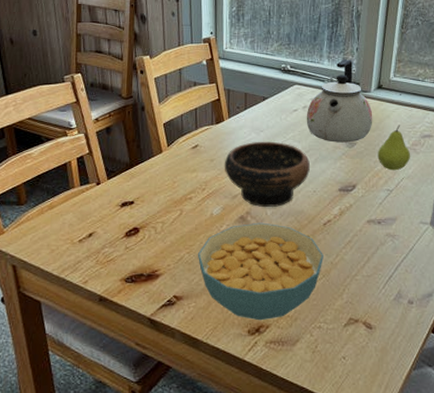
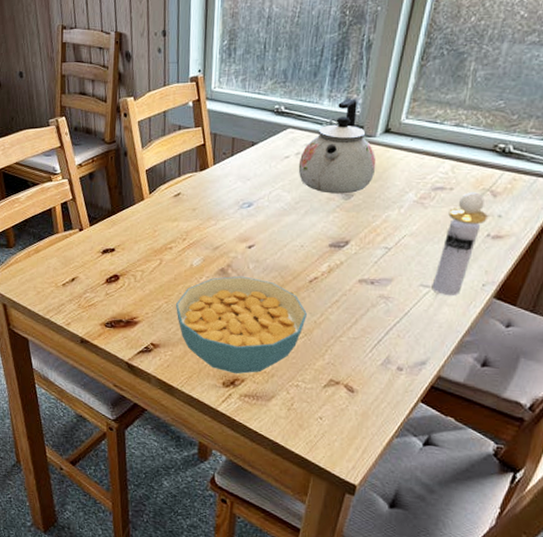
bowl: present [224,141,310,208] -> none [206,190,299,261]
fruit: present [377,125,411,171] -> none [377,175,418,227]

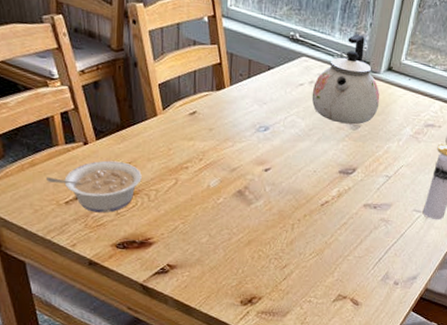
legume: none [48,244,129,294] -> present [46,160,142,213]
cereal bowl: present [176,276,307,374] -> none [193,198,319,293]

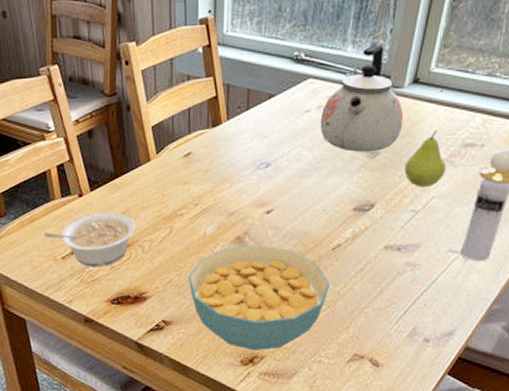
cereal bowl: none [193,198,319,293] -> present [189,244,330,351]
fruit: none [380,111,413,158] -> present [404,130,447,188]

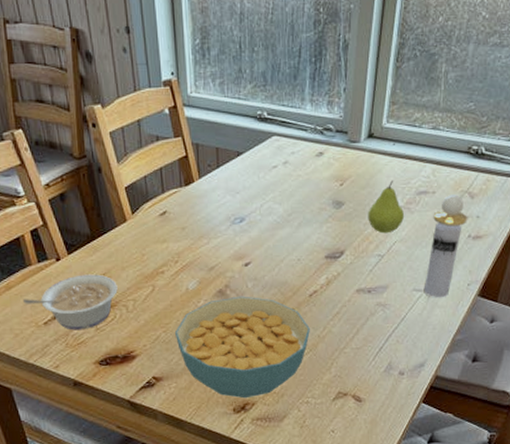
kettle: present [320,44,404,152] -> none [287,102,363,204]

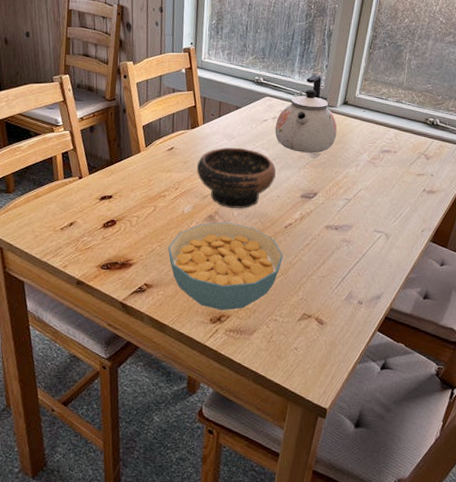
legume: present [23,274,118,330] -> none [47,191,126,238]
bowl: none [197,204,293,280] -> present [196,147,276,209]
kettle: none [287,102,363,204] -> present [275,75,337,153]
fruit: present [368,180,405,234] -> none [339,139,370,182]
perfume bottle: present [423,195,467,298] -> none [383,155,423,240]

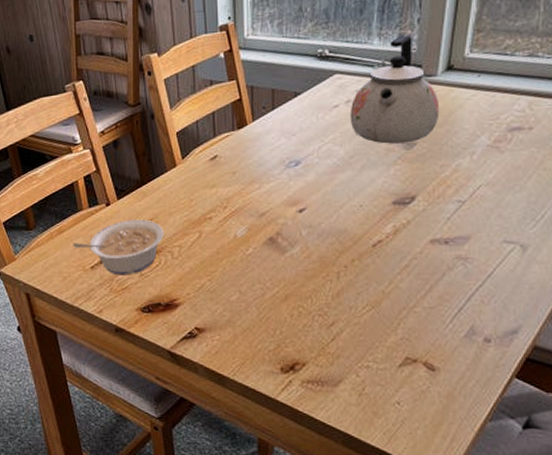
legume: none [47,191,126,238] -> present [73,219,164,276]
cereal bowl: present [168,222,283,311] -> none [221,244,373,358]
bowl: present [196,147,276,209] -> none [248,146,355,227]

